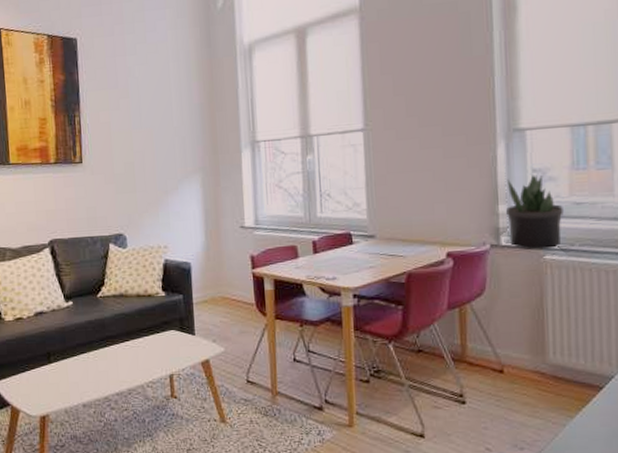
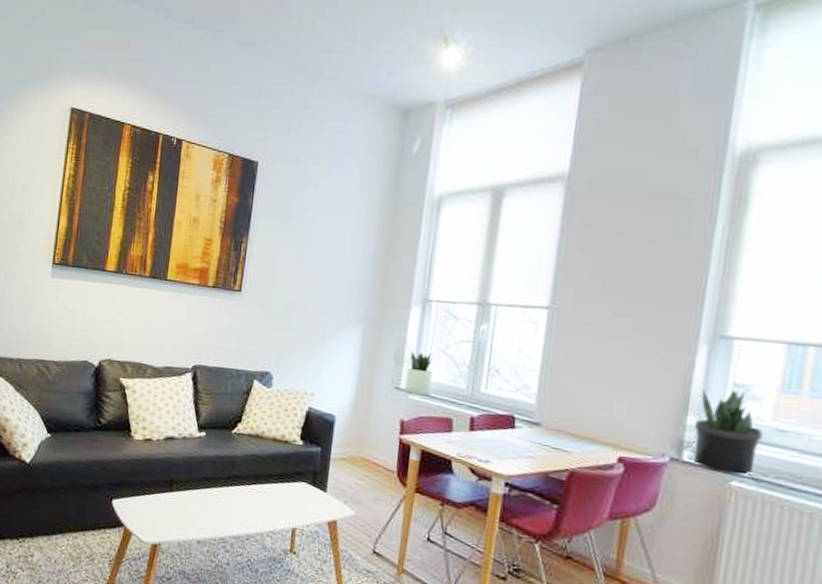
planter: none [247,190,274,231] -> present [402,350,434,397]

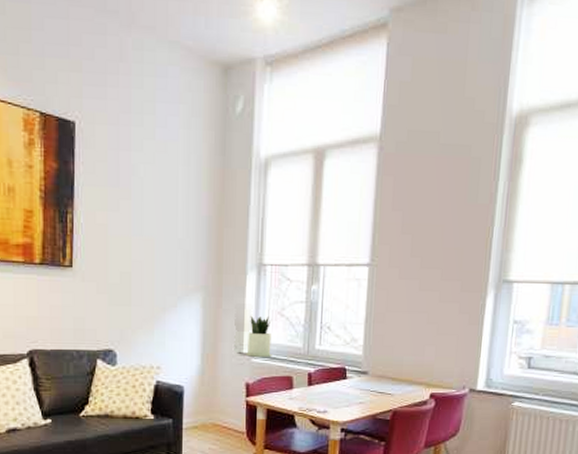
planter: present [693,388,763,476] -> none [486,326,534,397]

